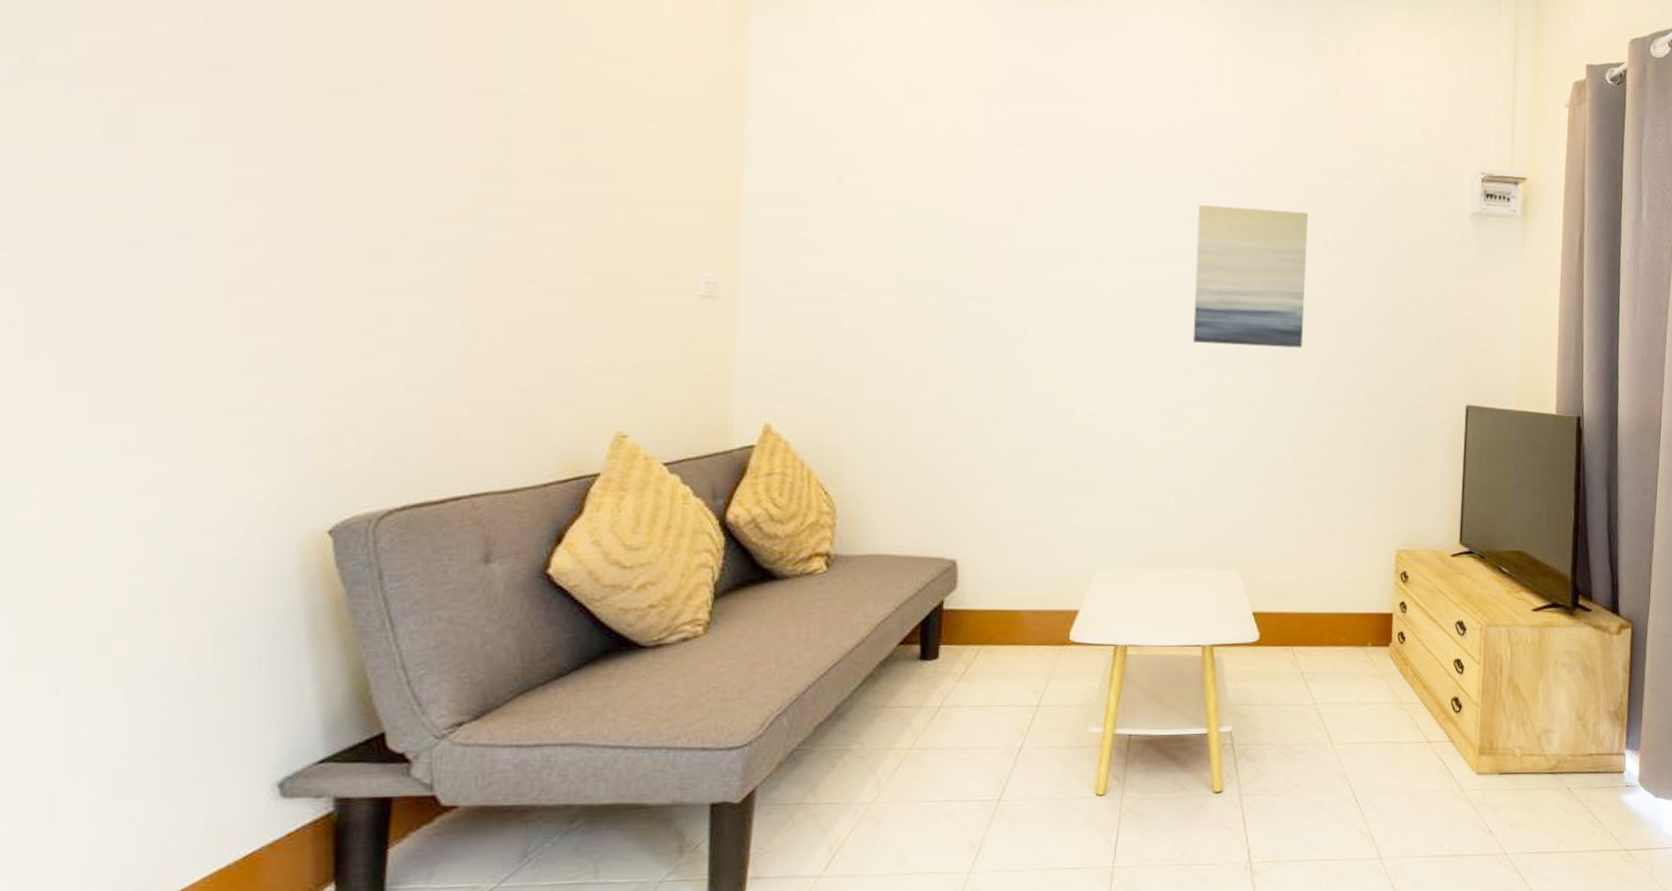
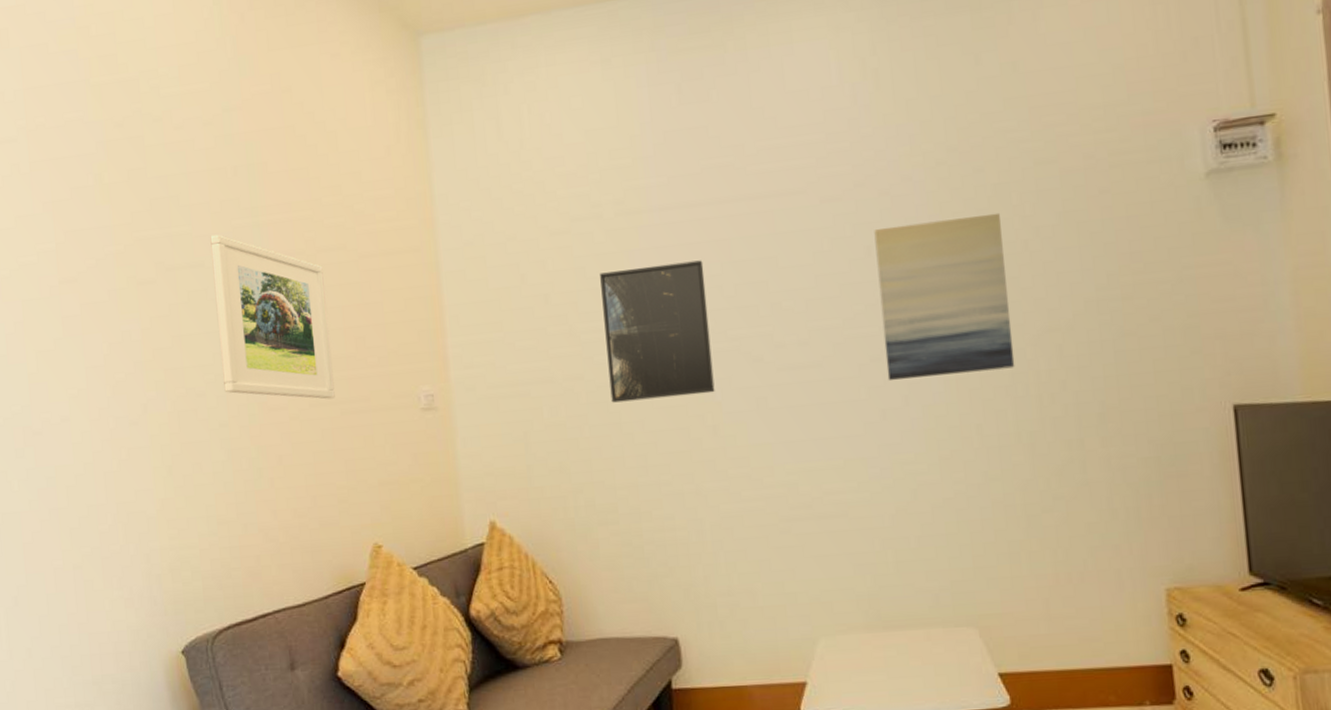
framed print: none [439,55,596,268] -> present [210,234,335,400]
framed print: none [919,192,1034,328] -> present [600,260,715,403]

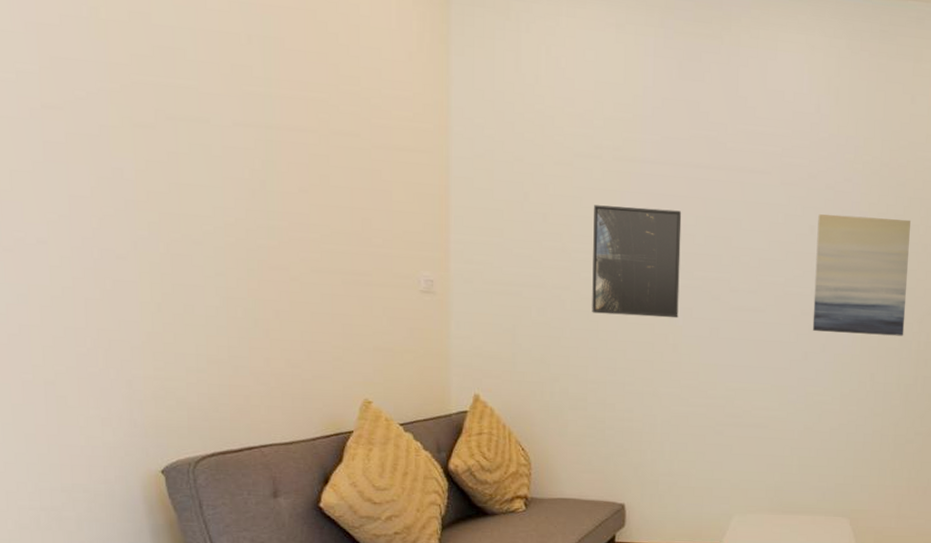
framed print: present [210,234,335,400] -> none [218,95,337,268]

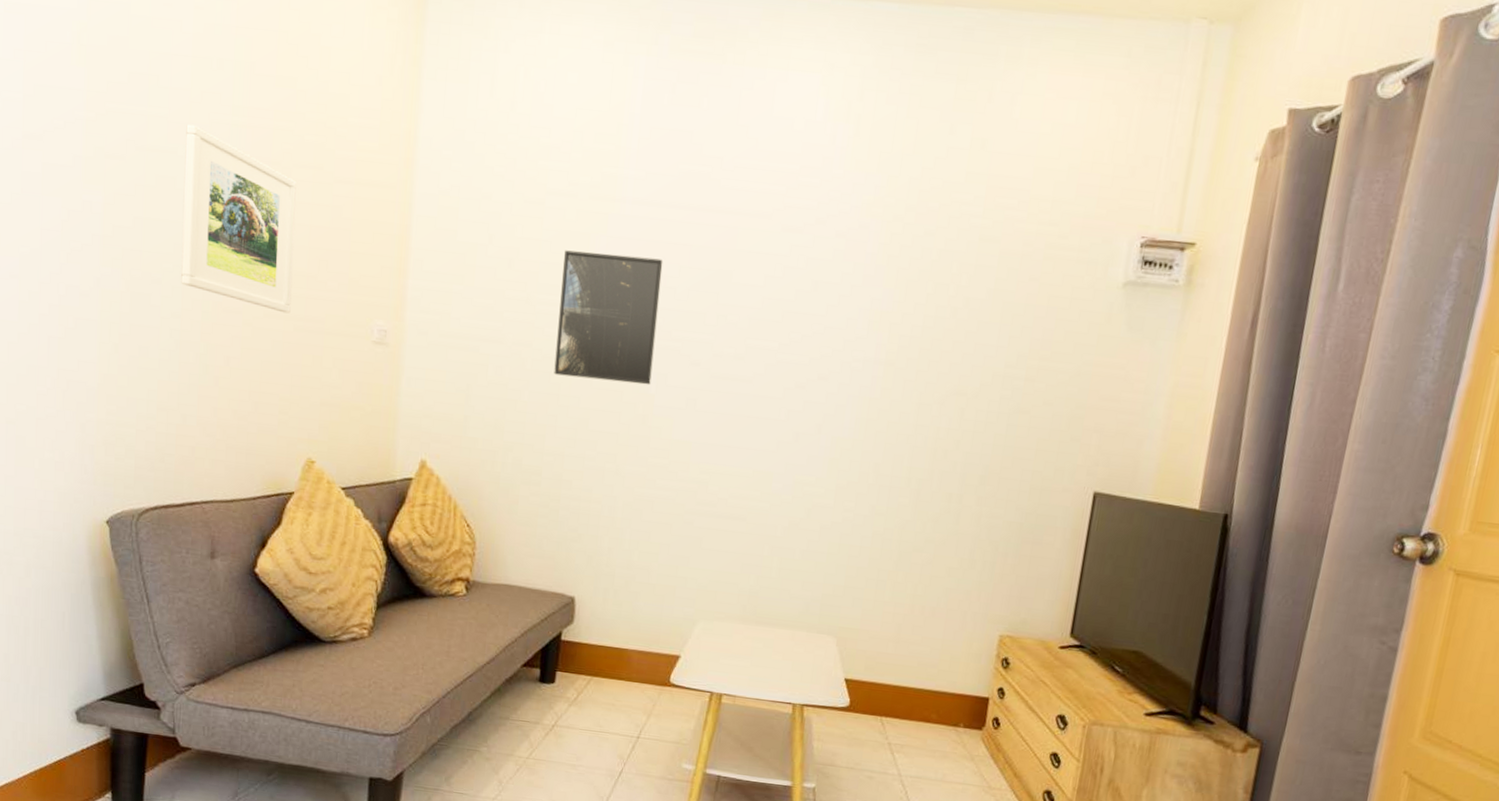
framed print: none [218,95,337,268] -> present [181,124,297,314]
wall art: present [812,214,911,336] -> none [807,267,939,420]

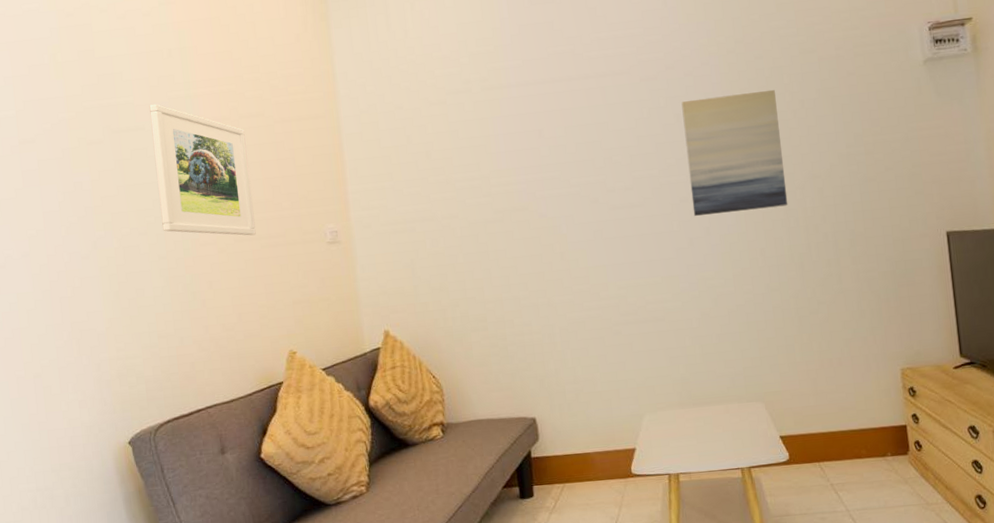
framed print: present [554,250,663,385] -> none [470,125,561,236]
wall art: none [807,267,939,420] -> present [681,89,788,216]

